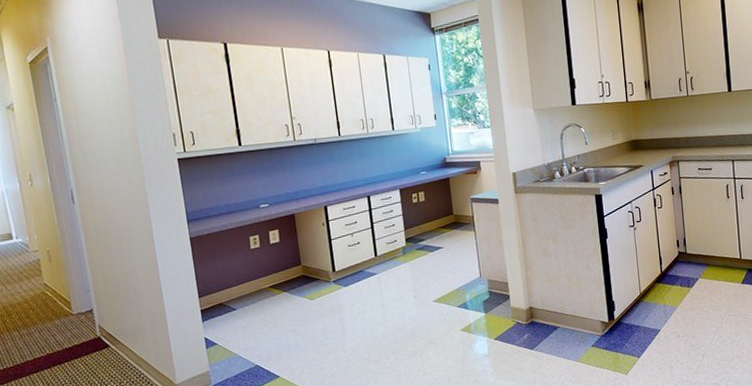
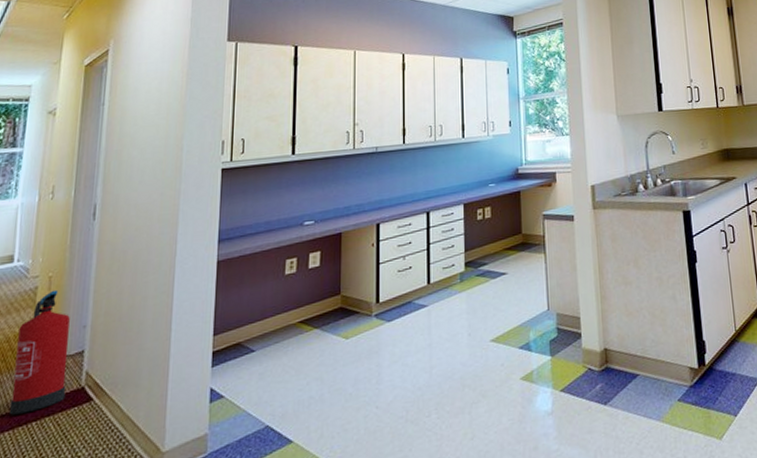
fire extinguisher: none [33,261,87,358] -> present [8,289,70,415]

